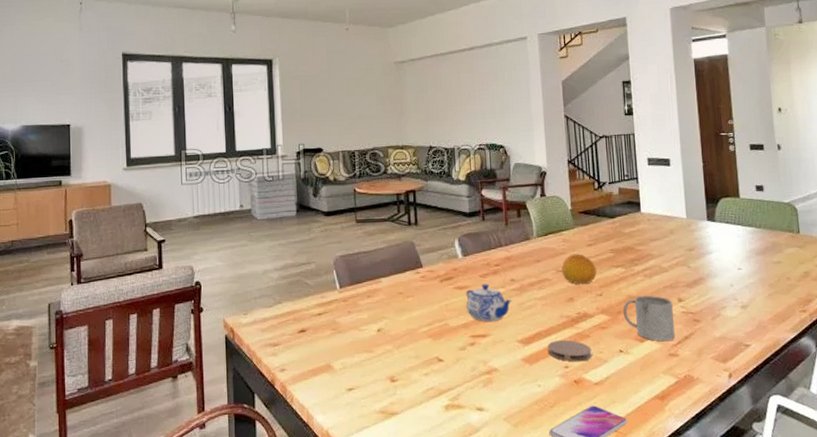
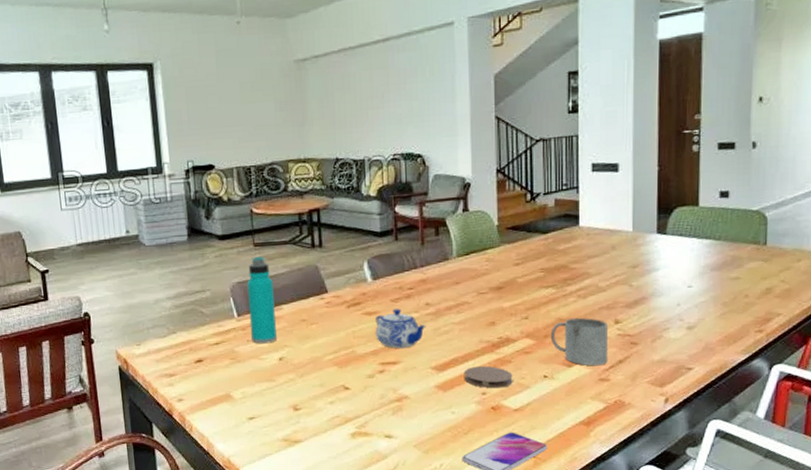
water bottle: none [349,231,376,315] -> present [247,256,277,344]
fruit: present [561,254,597,285] -> none [483,274,523,308]

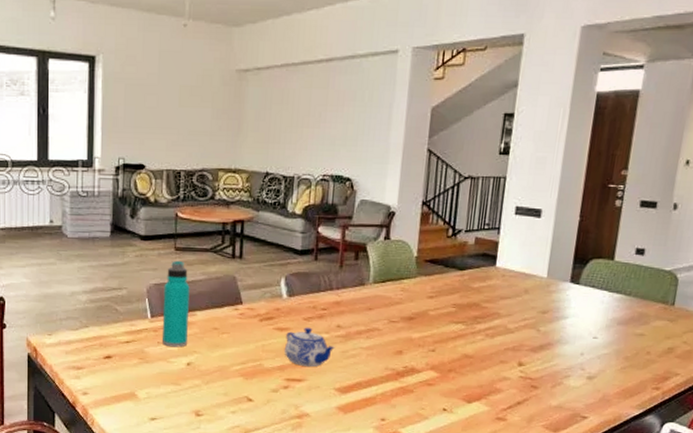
coaster: present [463,365,513,389] -> none [365,392,413,416]
mug: present [550,317,609,366] -> none [454,355,511,405]

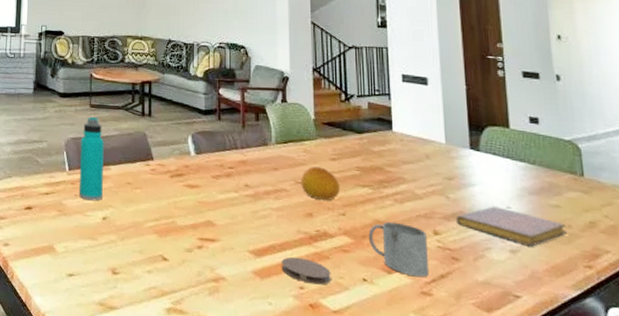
teapot: present [284,327,335,367] -> none [195,185,245,227]
coaster: none [365,392,413,416] -> present [281,257,331,285]
fruit: none [394,305,434,339] -> present [301,166,340,201]
mug: none [454,355,511,405] -> present [368,222,430,278]
notebook: none [542,337,645,373] -> present [456,206,568,247]

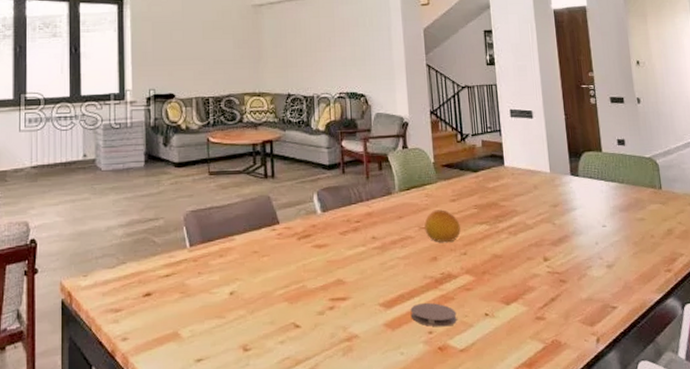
water bottle: present [79,116,104,201] -> none [200,184,228,277]
mug: present [368,222,430,278] -> none [487,254,542,304]
notebook: present [456,206,568,247] -> none [562,226,651,260]

